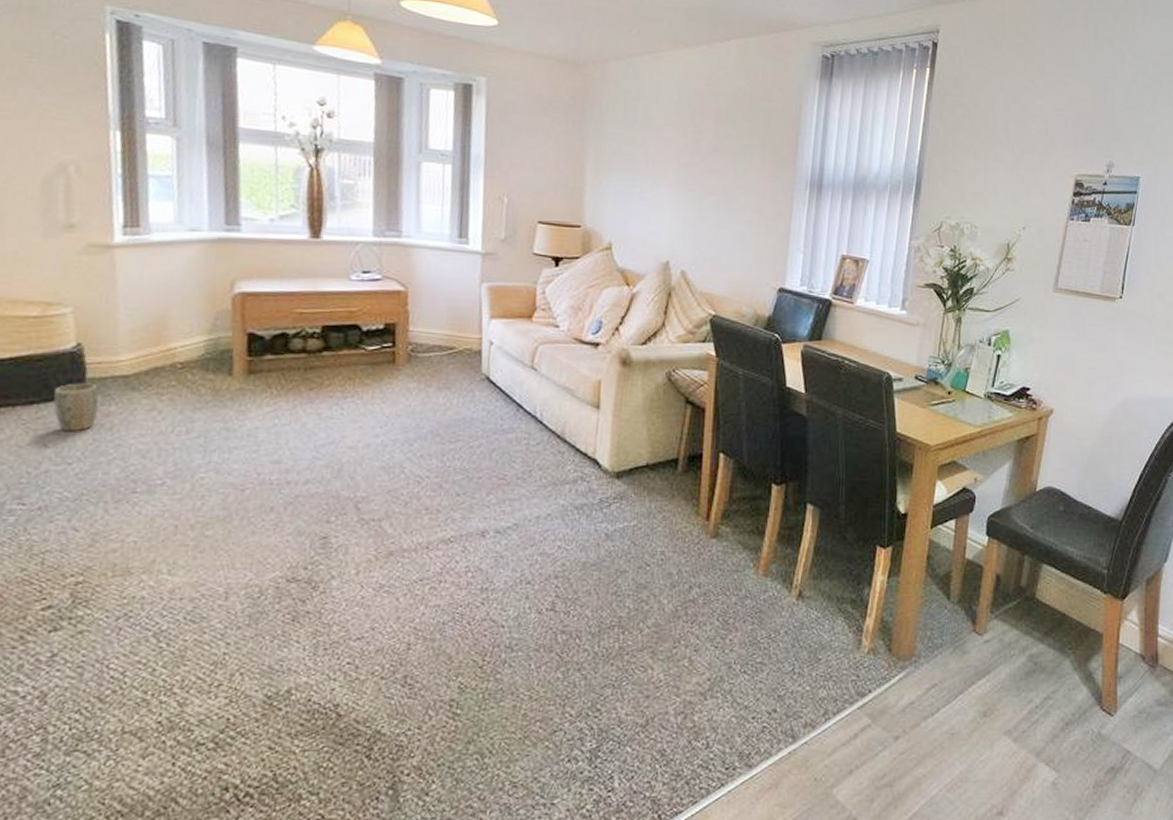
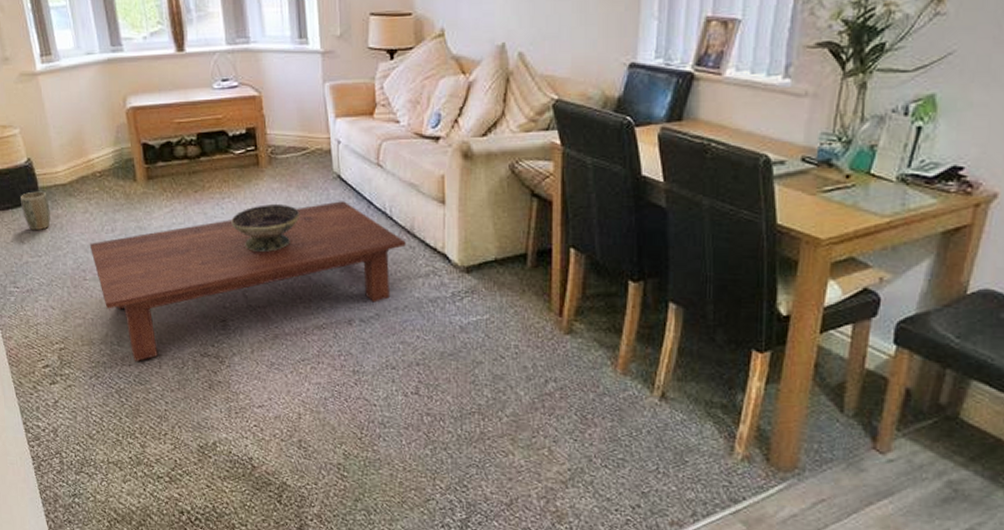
coffee table: none [149,403,555,595] -> present [89,201,406,362]
decorative bowl: none [351,405,438,457] -> present [231,204,300,252]

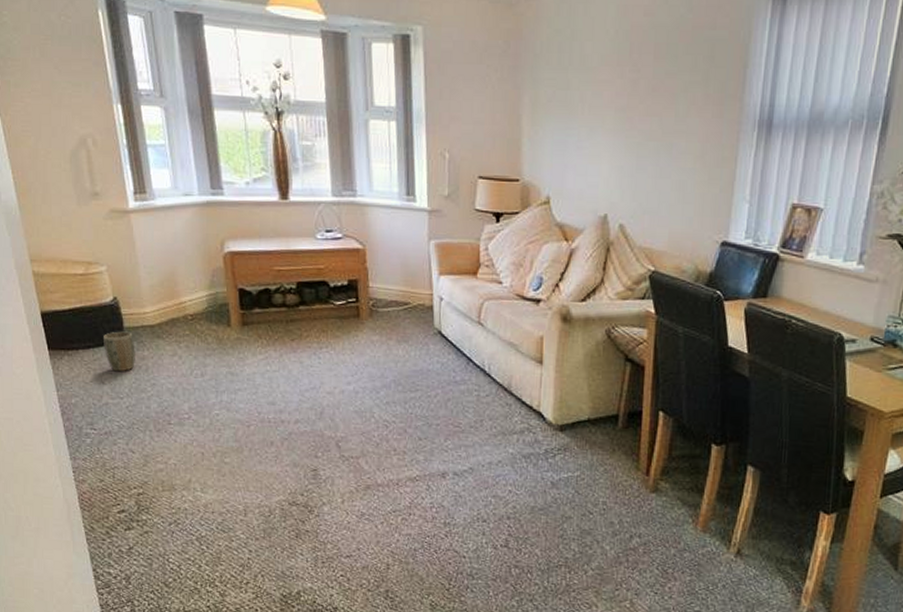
coffee table: present [89,201,406,362] -> none [176,356,503,510]
decorative bowl: present [231,204,300,252] -> none [328,356,399,403]

